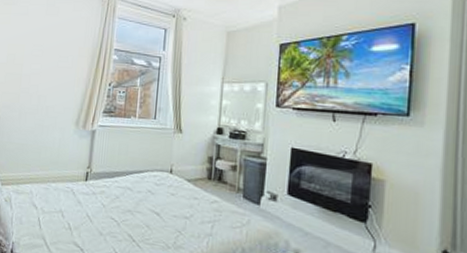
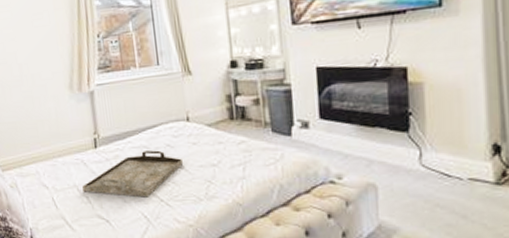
serving tray: none [66,192,160,235] -> present [82,150,184,198]

